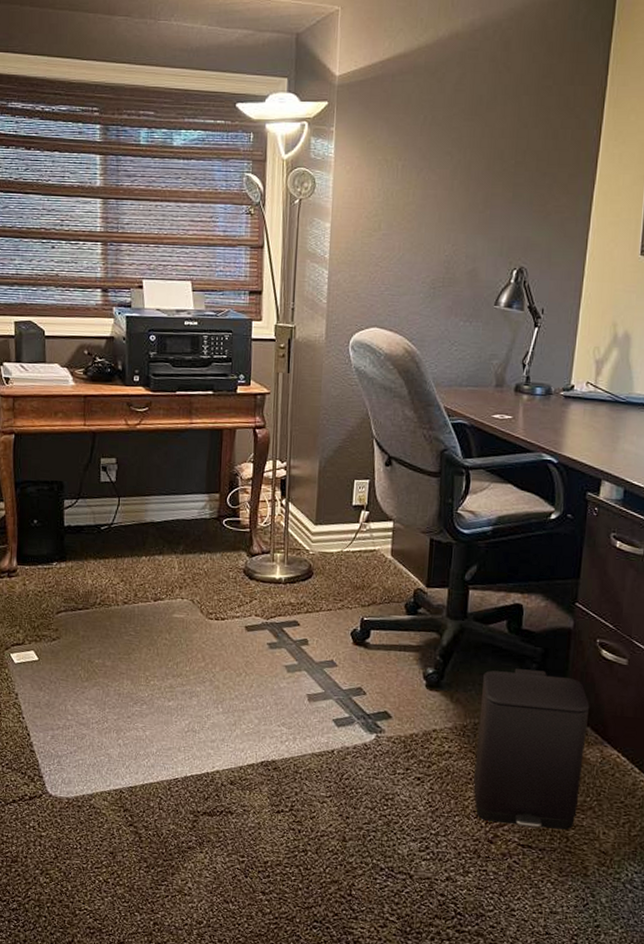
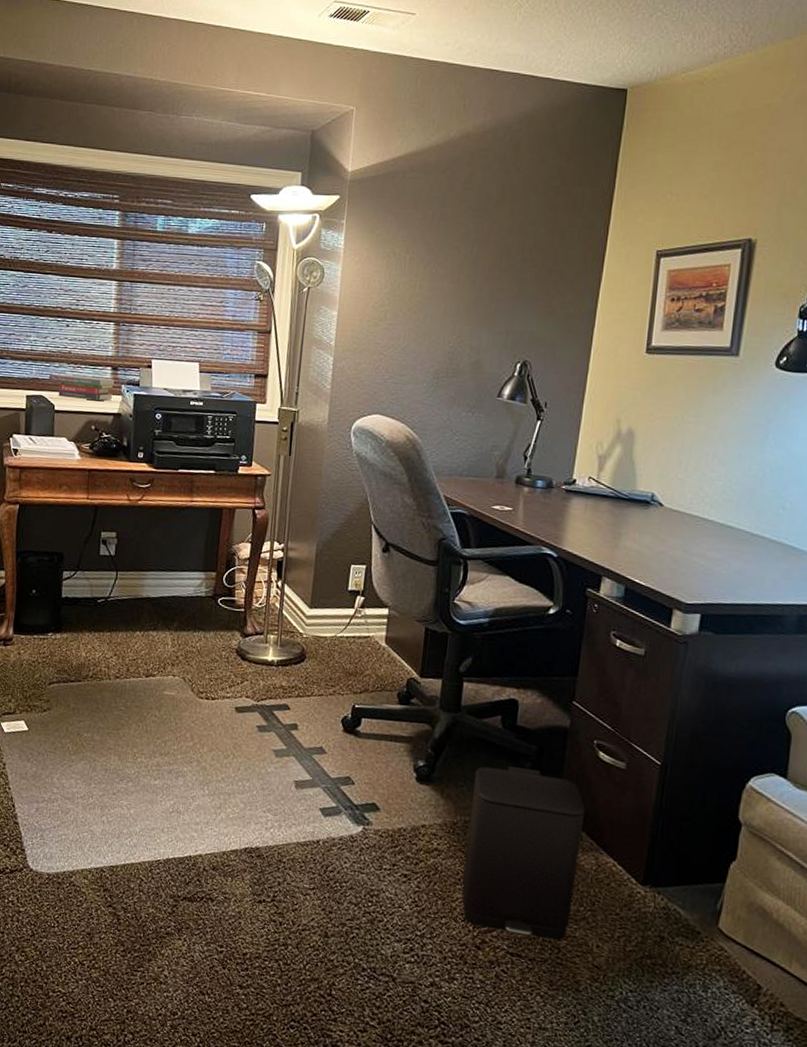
books: none [36,298,105,325] -> present [48,374,115,402]

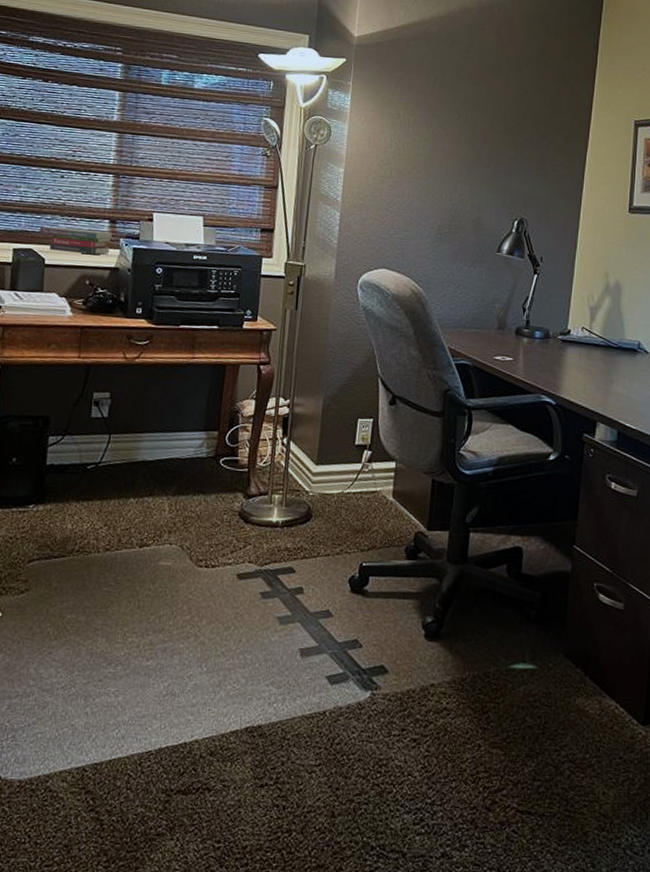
pedal bin: present [462,766,586,940] -> none [472,615,588,792]

